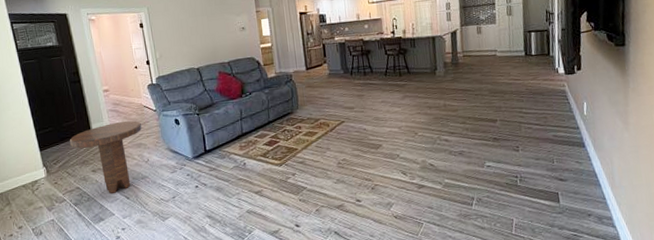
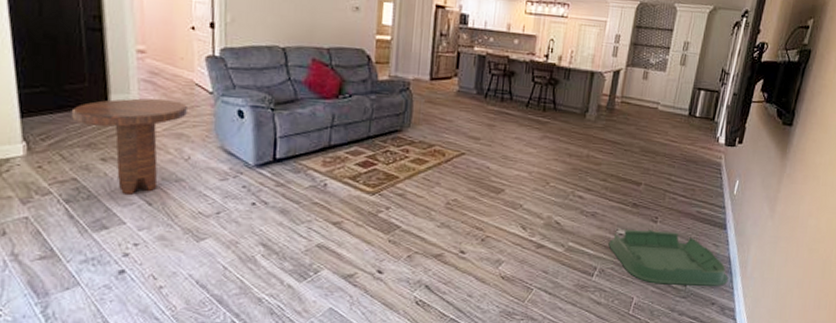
dog bed: none [479,157,599,205] -> present [608,230,729,286]

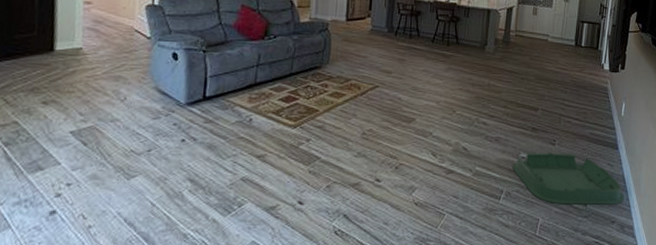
side table: present [71,98,189,195] -> none [18,45,128,135]

